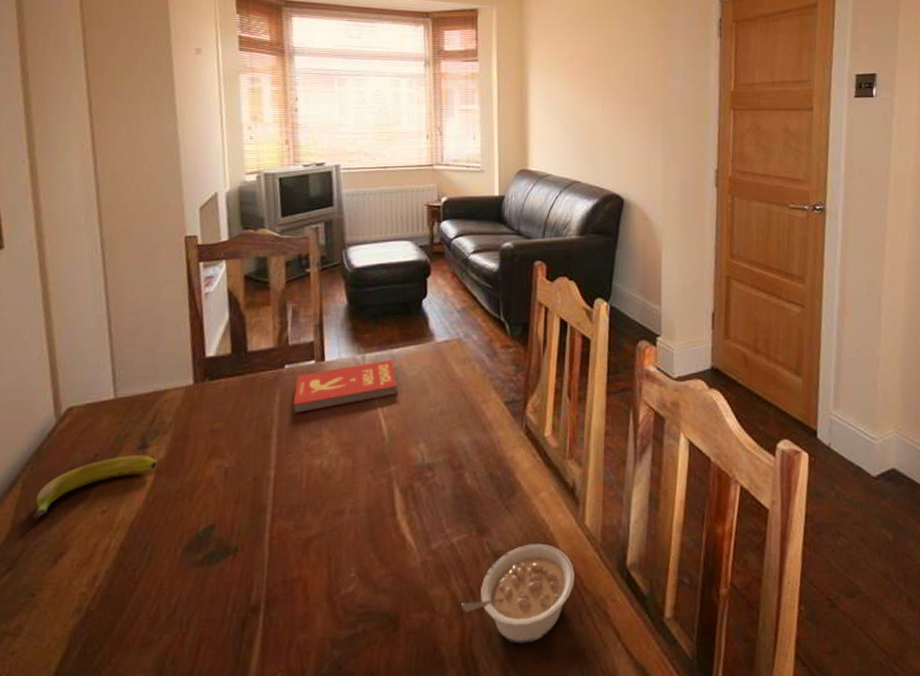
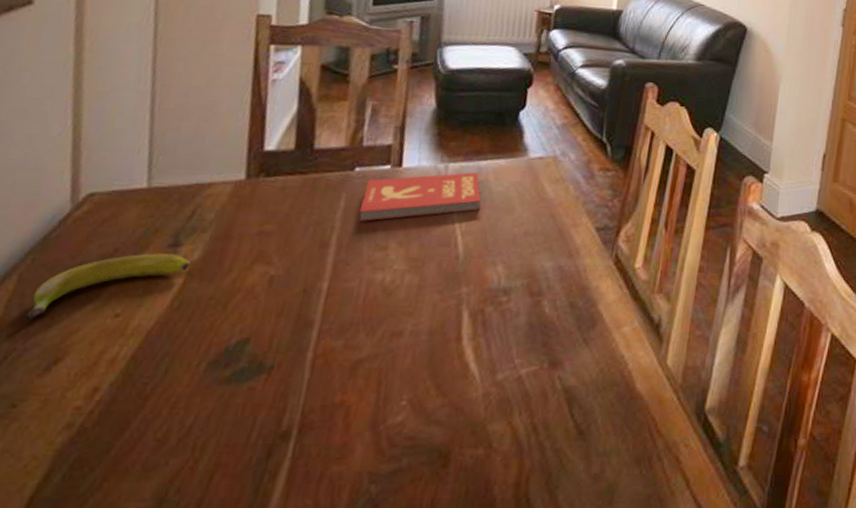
legume: present [461,543,574,644] -> none [522,380,649,487]

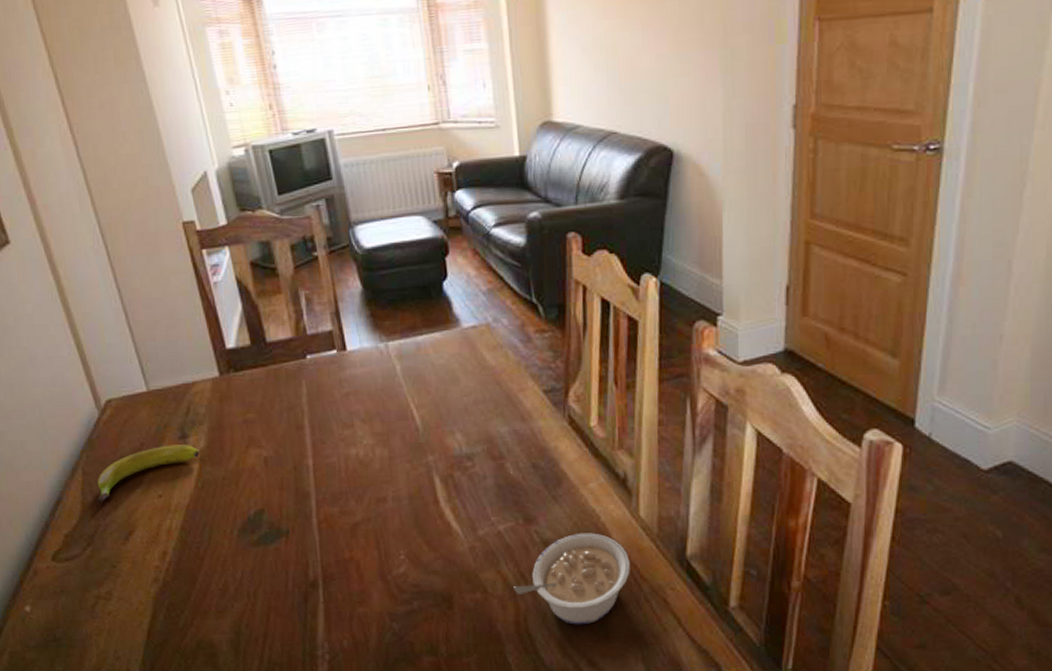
book: present [359,172,481,222] -> none [320,348,427,404]
legume: none [522,380,649,487] -> present [514,533,630,625]

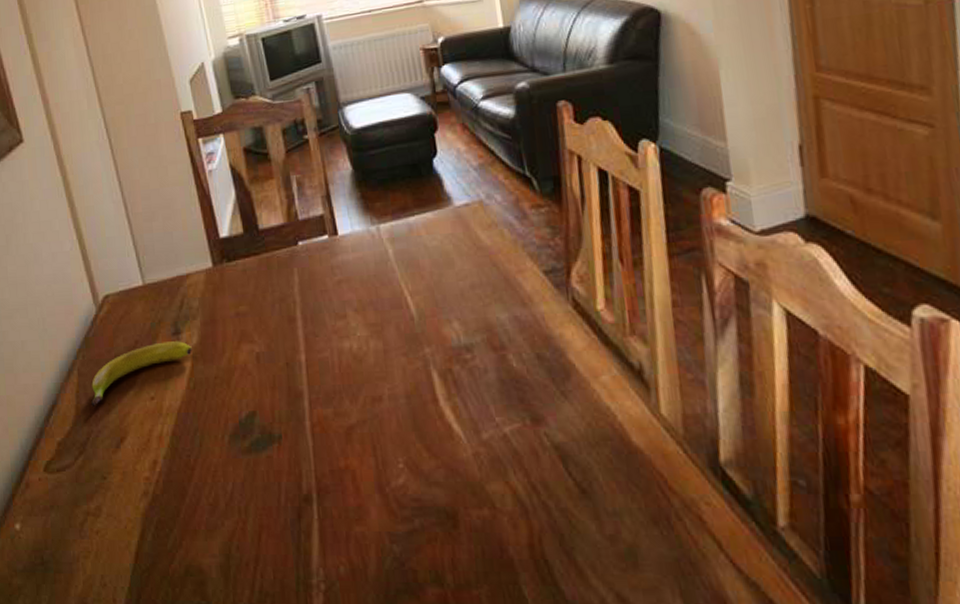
legume: present [514,533,630,625] -> none [525,435,657,549]

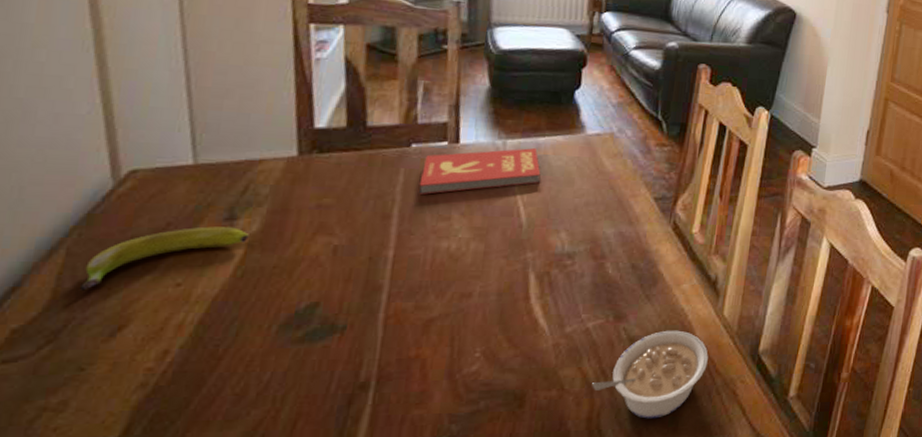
book: none [312,230,420,293] -> present [419,148,541,195]
legume: none [525,435,657,549] -> present [592,330,708,419]

